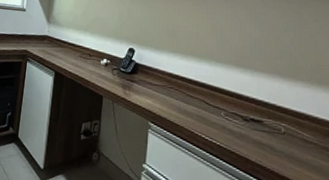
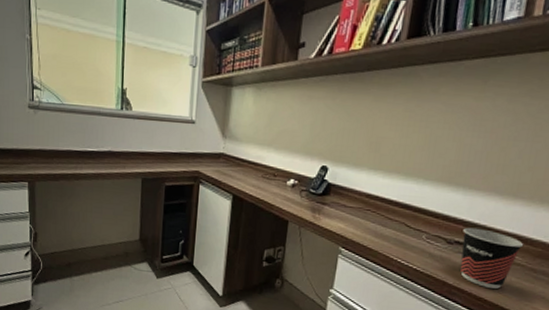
cup: none [256,105,311,167] -> present [460,227,523,289]

